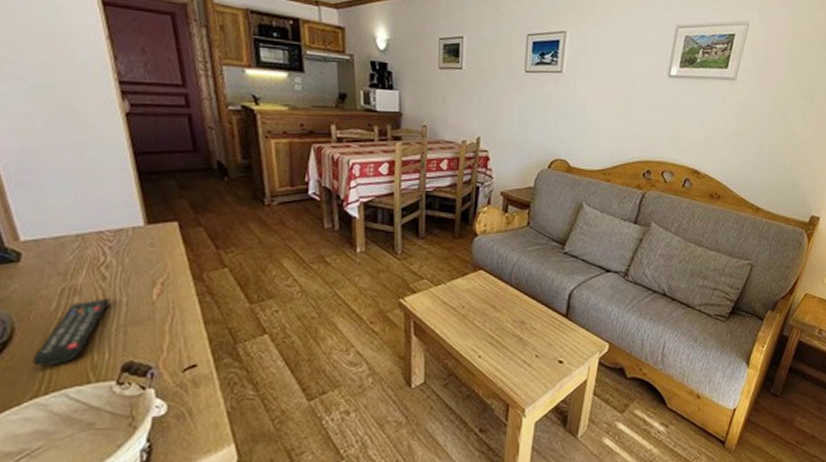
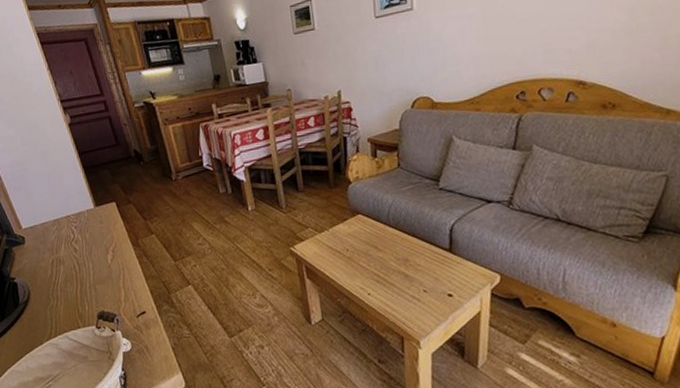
remote control: present [31,299,111,367] -> none [43,265,83,317]

